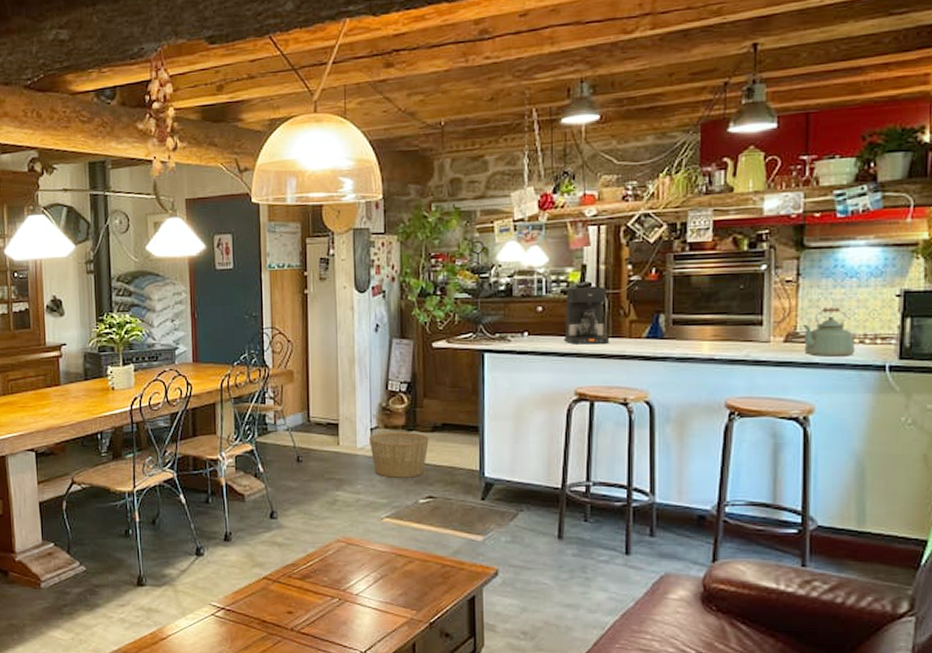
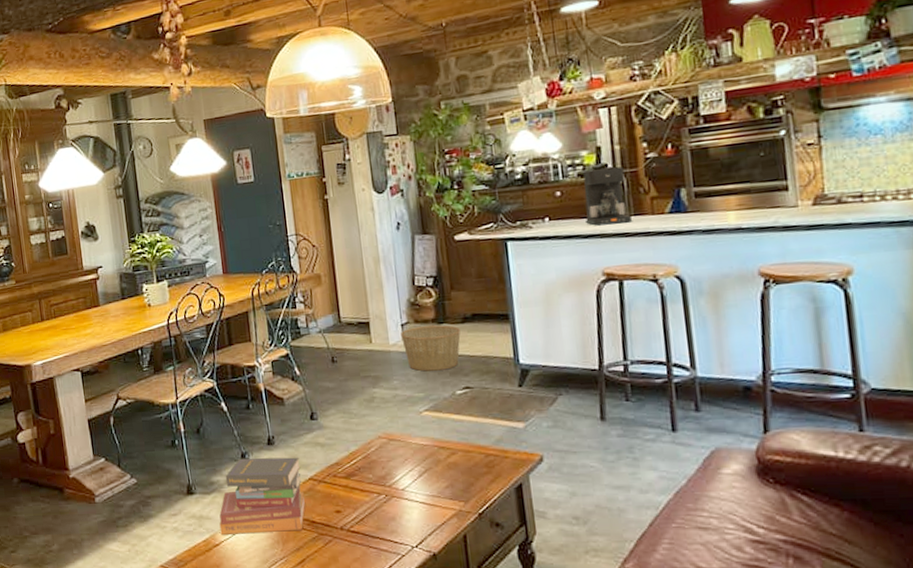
books: none [168,552,258,629] -> present [219,457,306,535]
kettle: present [804,308,856,358] -> none [831,166,890,218]

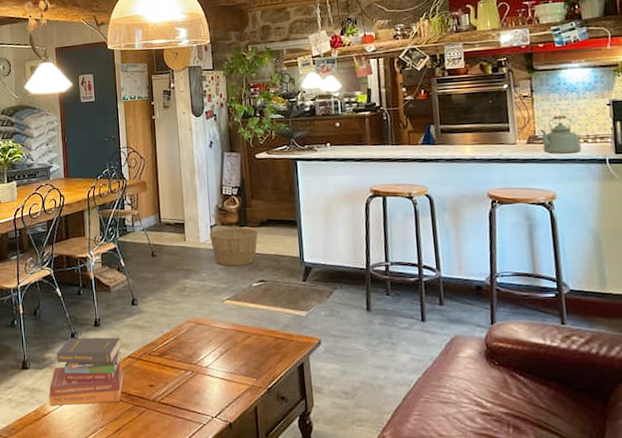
coffee maker: present [583,166,632,226] -> none [357,106,393,152]
kettle: none [831,166,890,218] -> present [540,115,582,155]

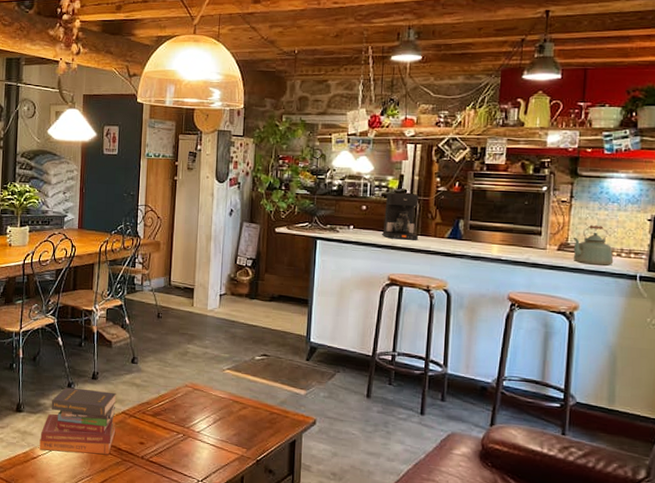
basket: present [210,228,258,266] -> none [218,298,267,338]
coffee maker: none [357,106,393,152] -> present [382,192,419,240]

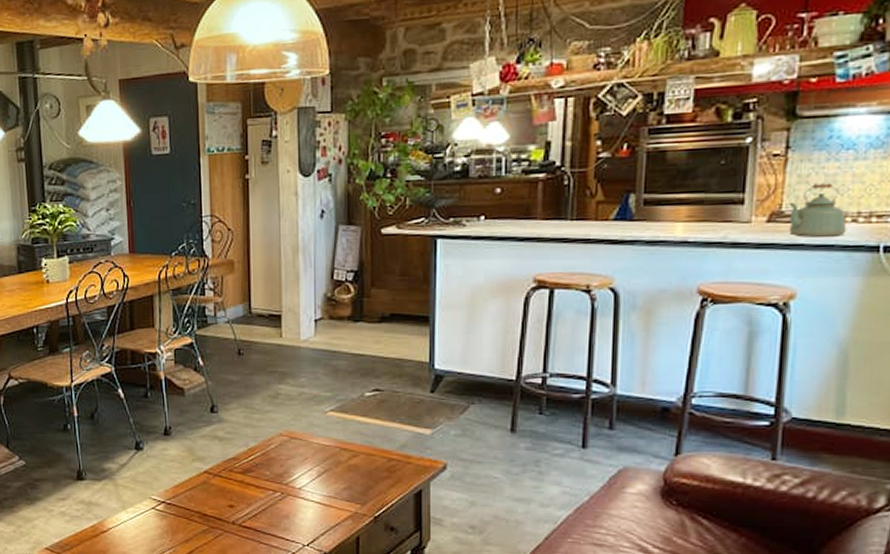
books: present [39,387,117,455] -> none [108,447,199,523]
coffee maker: present [382,192,419,240] -> none [524,165,572,228]

